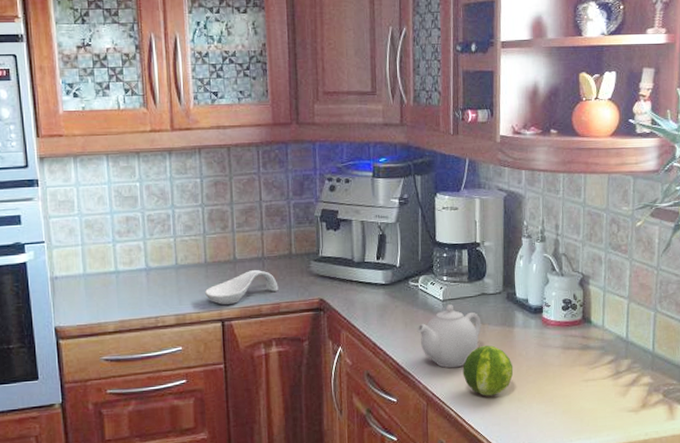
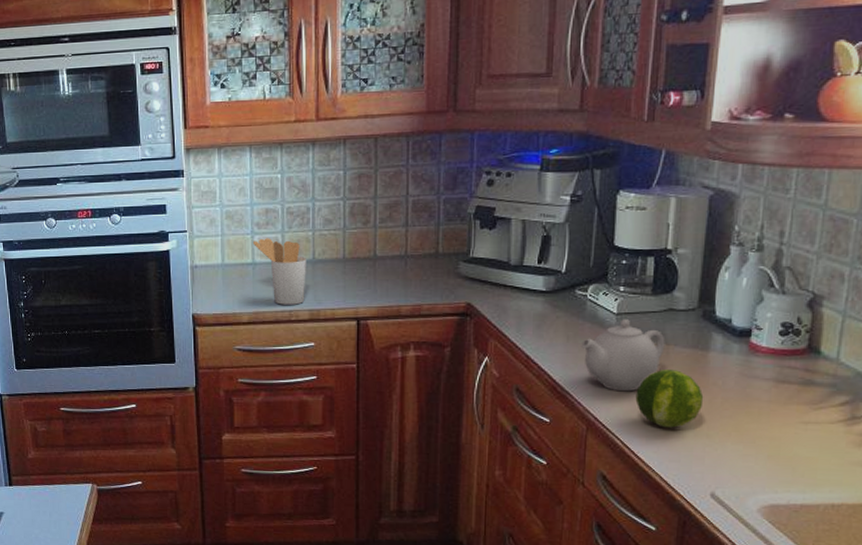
utensil holder: none [114,246,170,312] -> present [252,238,306,305]
spoon rest: present [205,269,279,305] -> none [342,267,421,302]

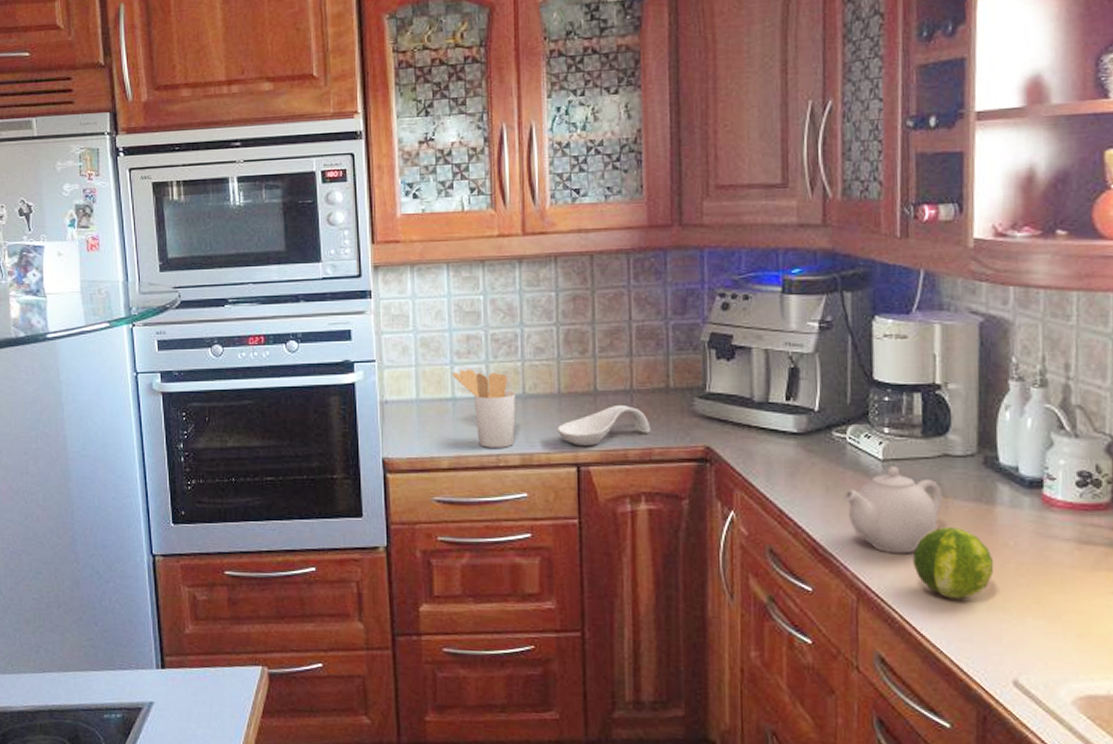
spoon rest: none [342,267,421,302] -> present [558,404,651,445]

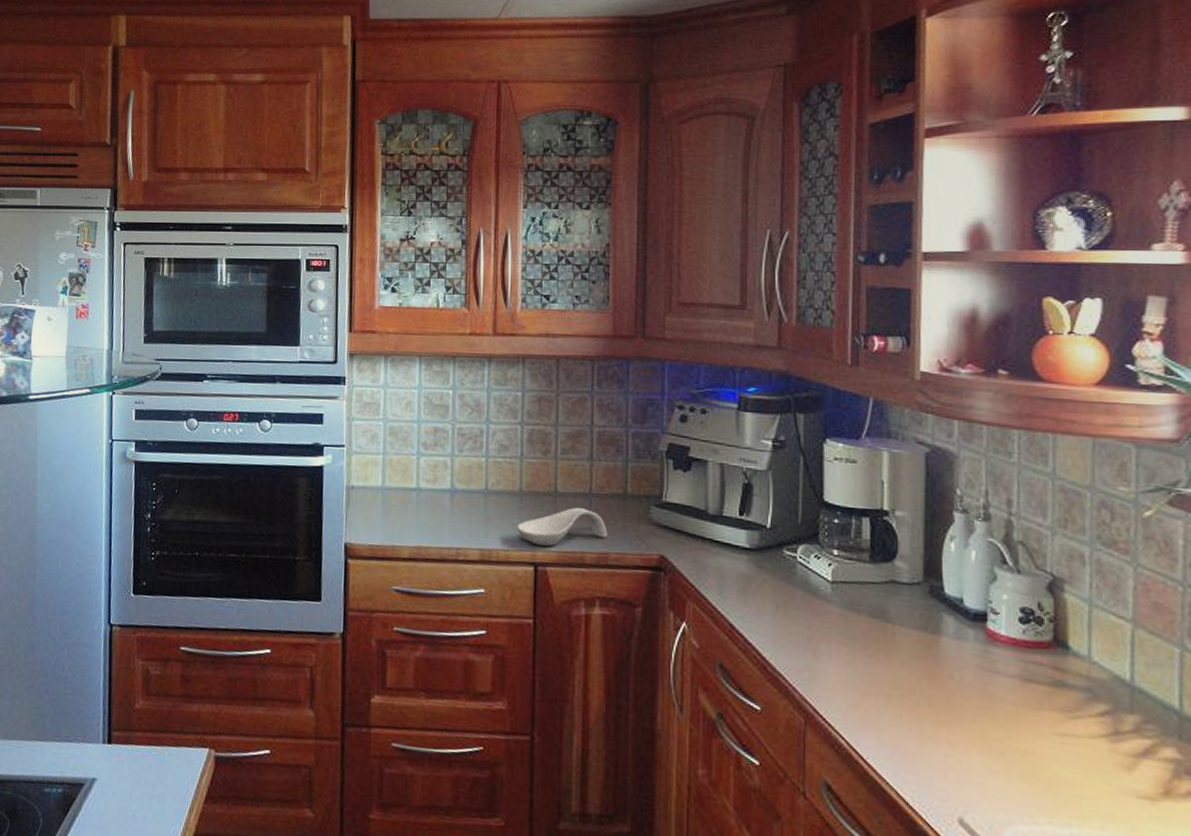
utensil holder: present [452,369,516,448] -> none [418,461,478,542]
teapot: present [843,467,943,554] -> none [793,589,890,679]
fruit: present [912,526,994,599] -> none [860,653,940,729]

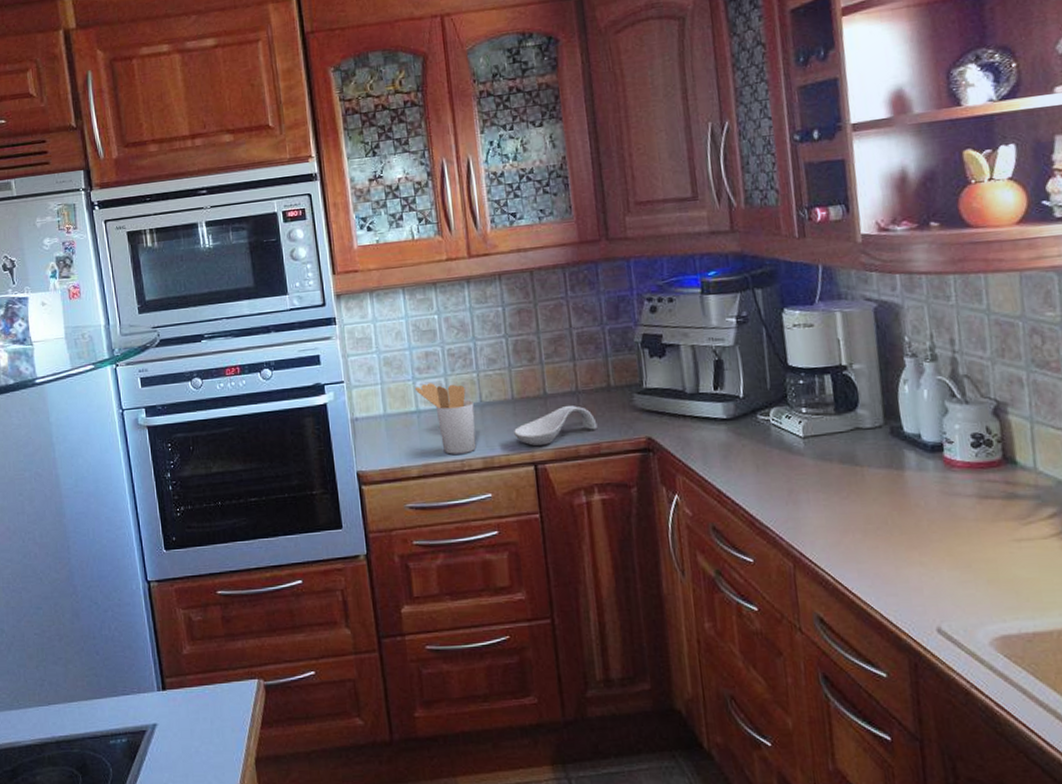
utensil holder: none [418,461,478,542] -> present [414,383,477,455]

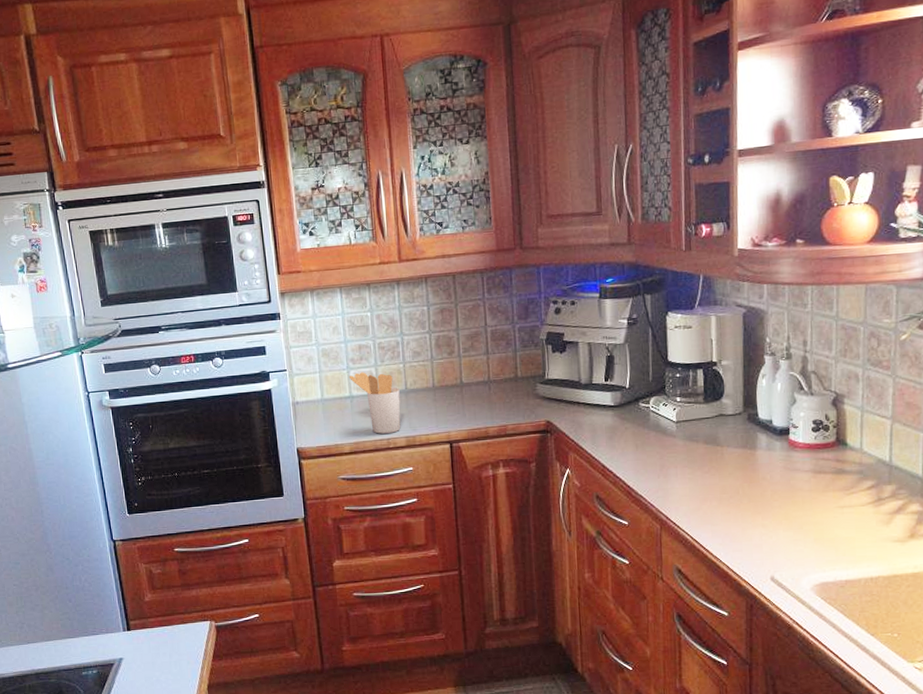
spoon rest: present [514,405,598,446] -> none [434,392,505,427]

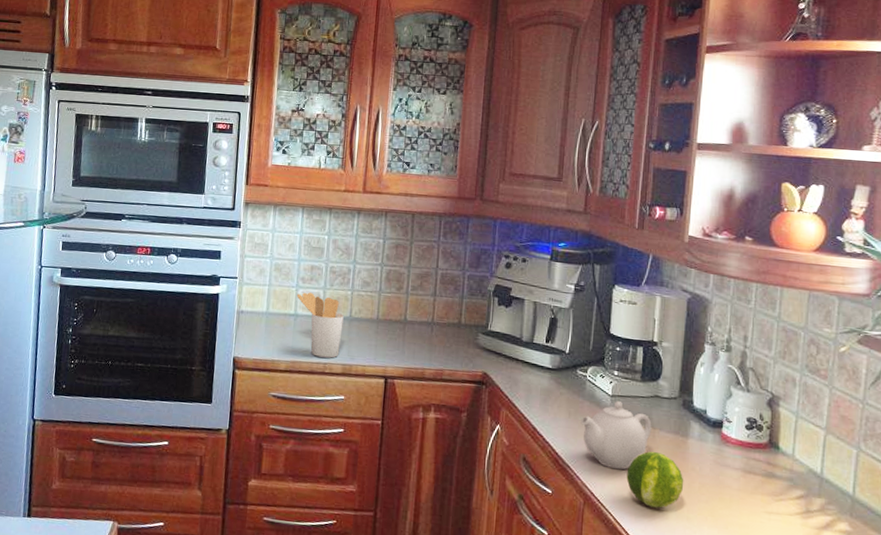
teapot: none [649,426,720,492] -> present [581,401,652,470]
fruit: none [699,468,756,521] -> present [626,451,684,508]

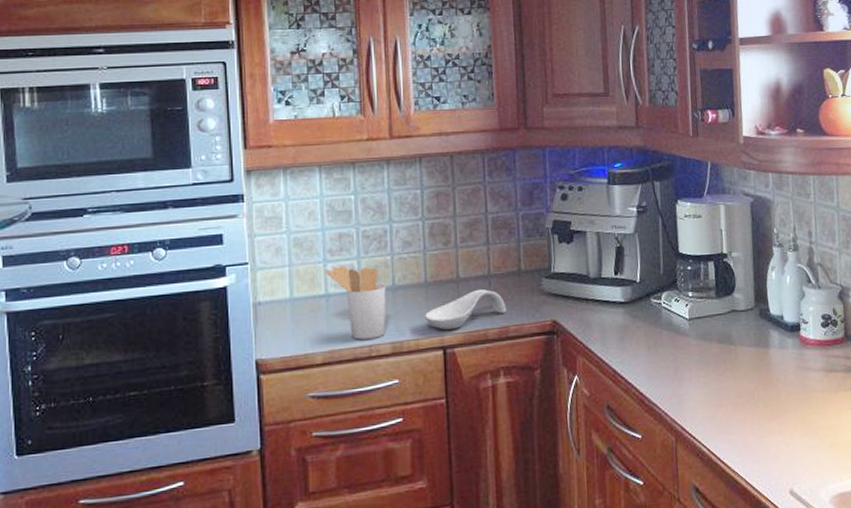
spoon rest: none [373,332,444,363] -> present [425,288,507,330]
teapot: present [581,401,652,470] -> none [661,324,733,397]
fruit: present [626,451,684,508] -> none [714,369,772,429]

